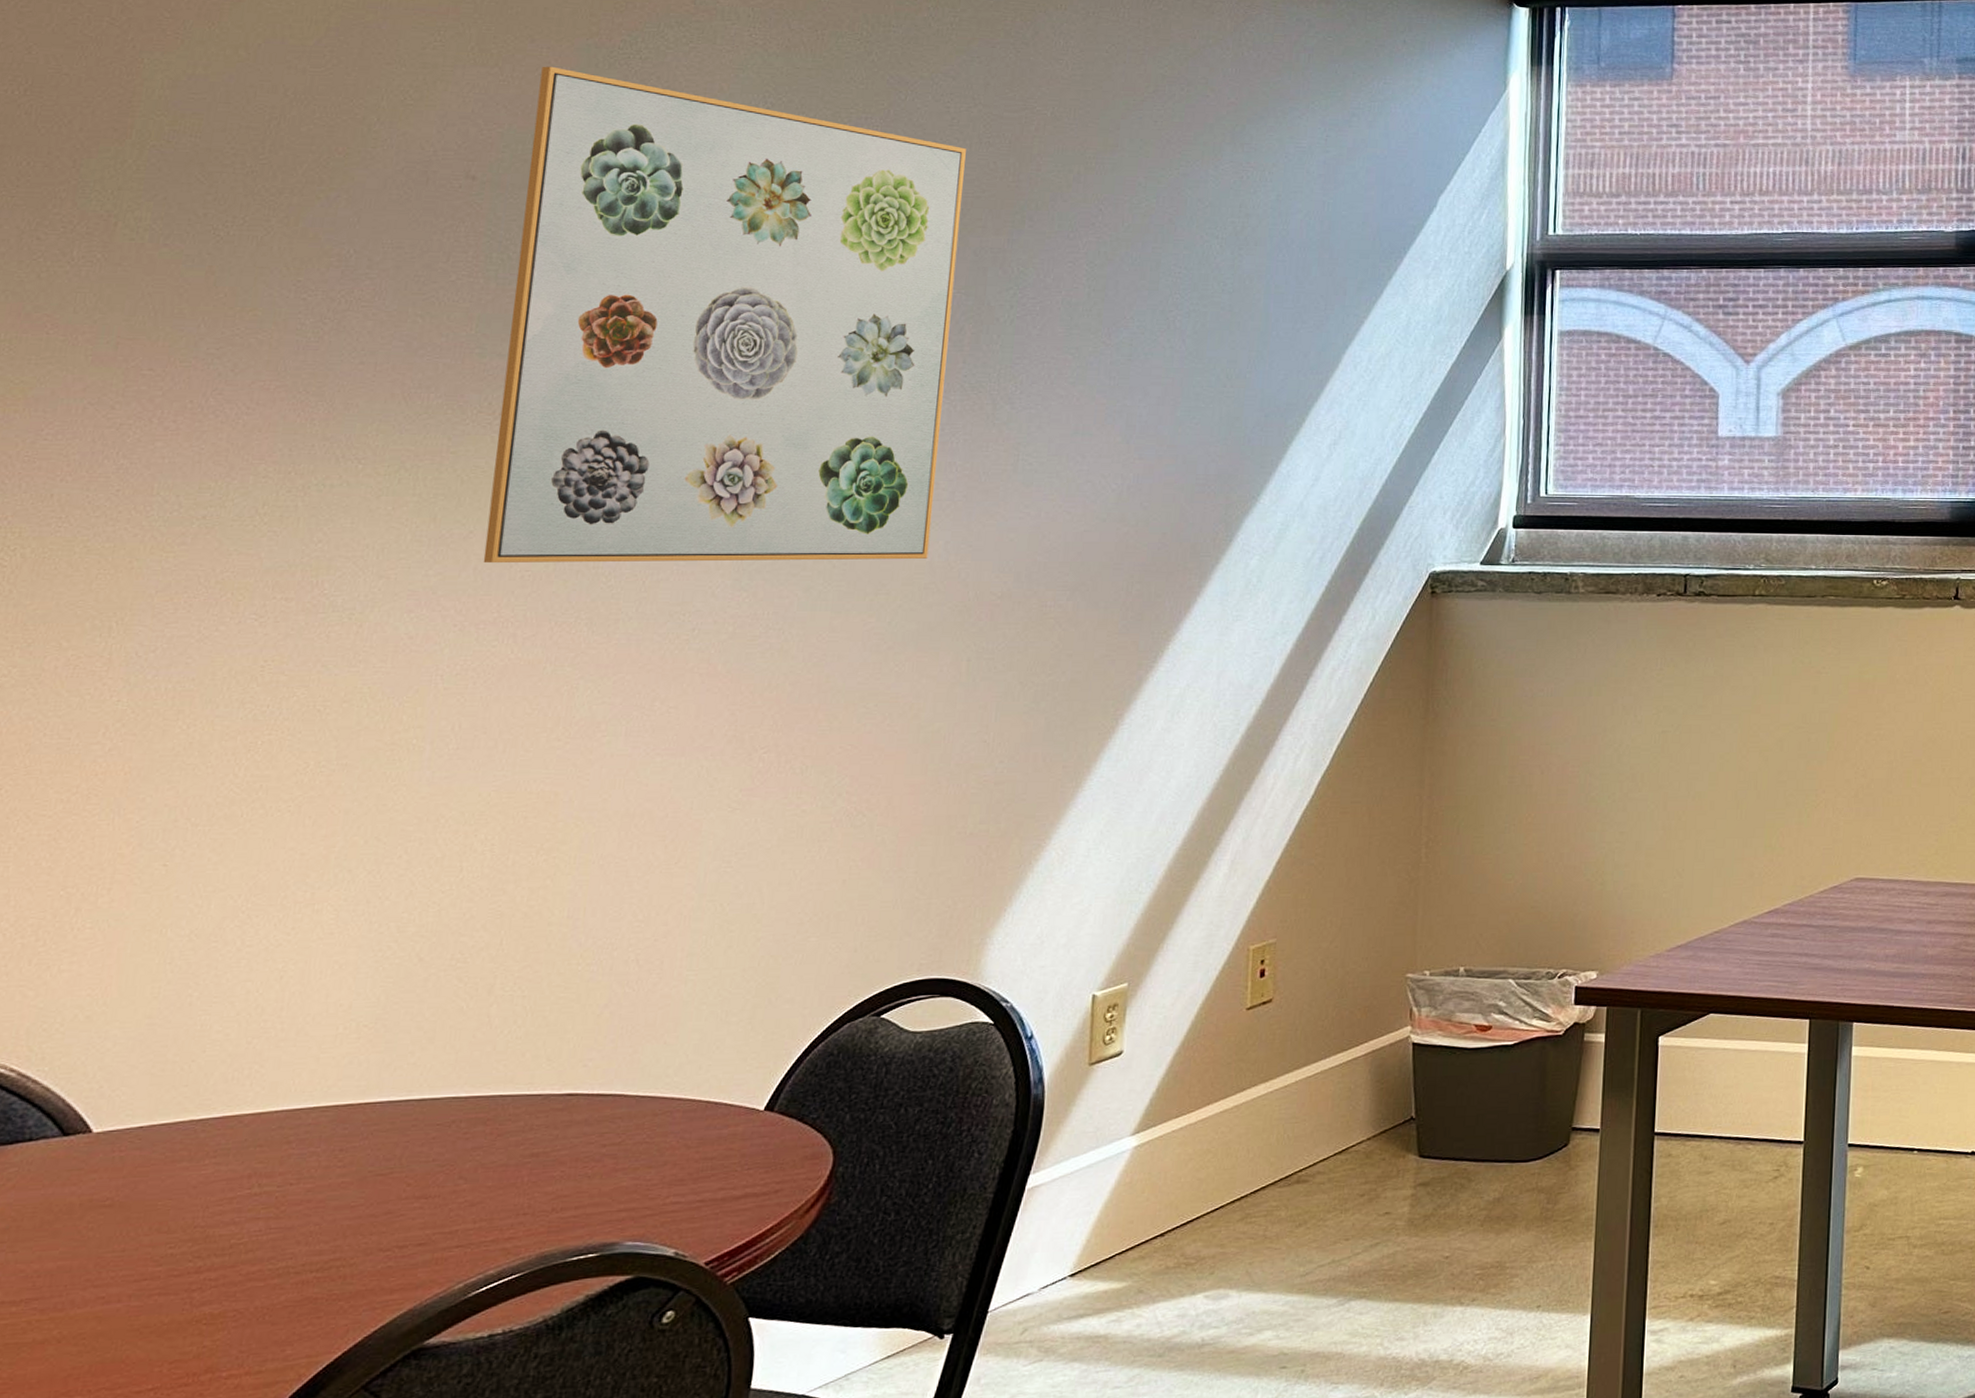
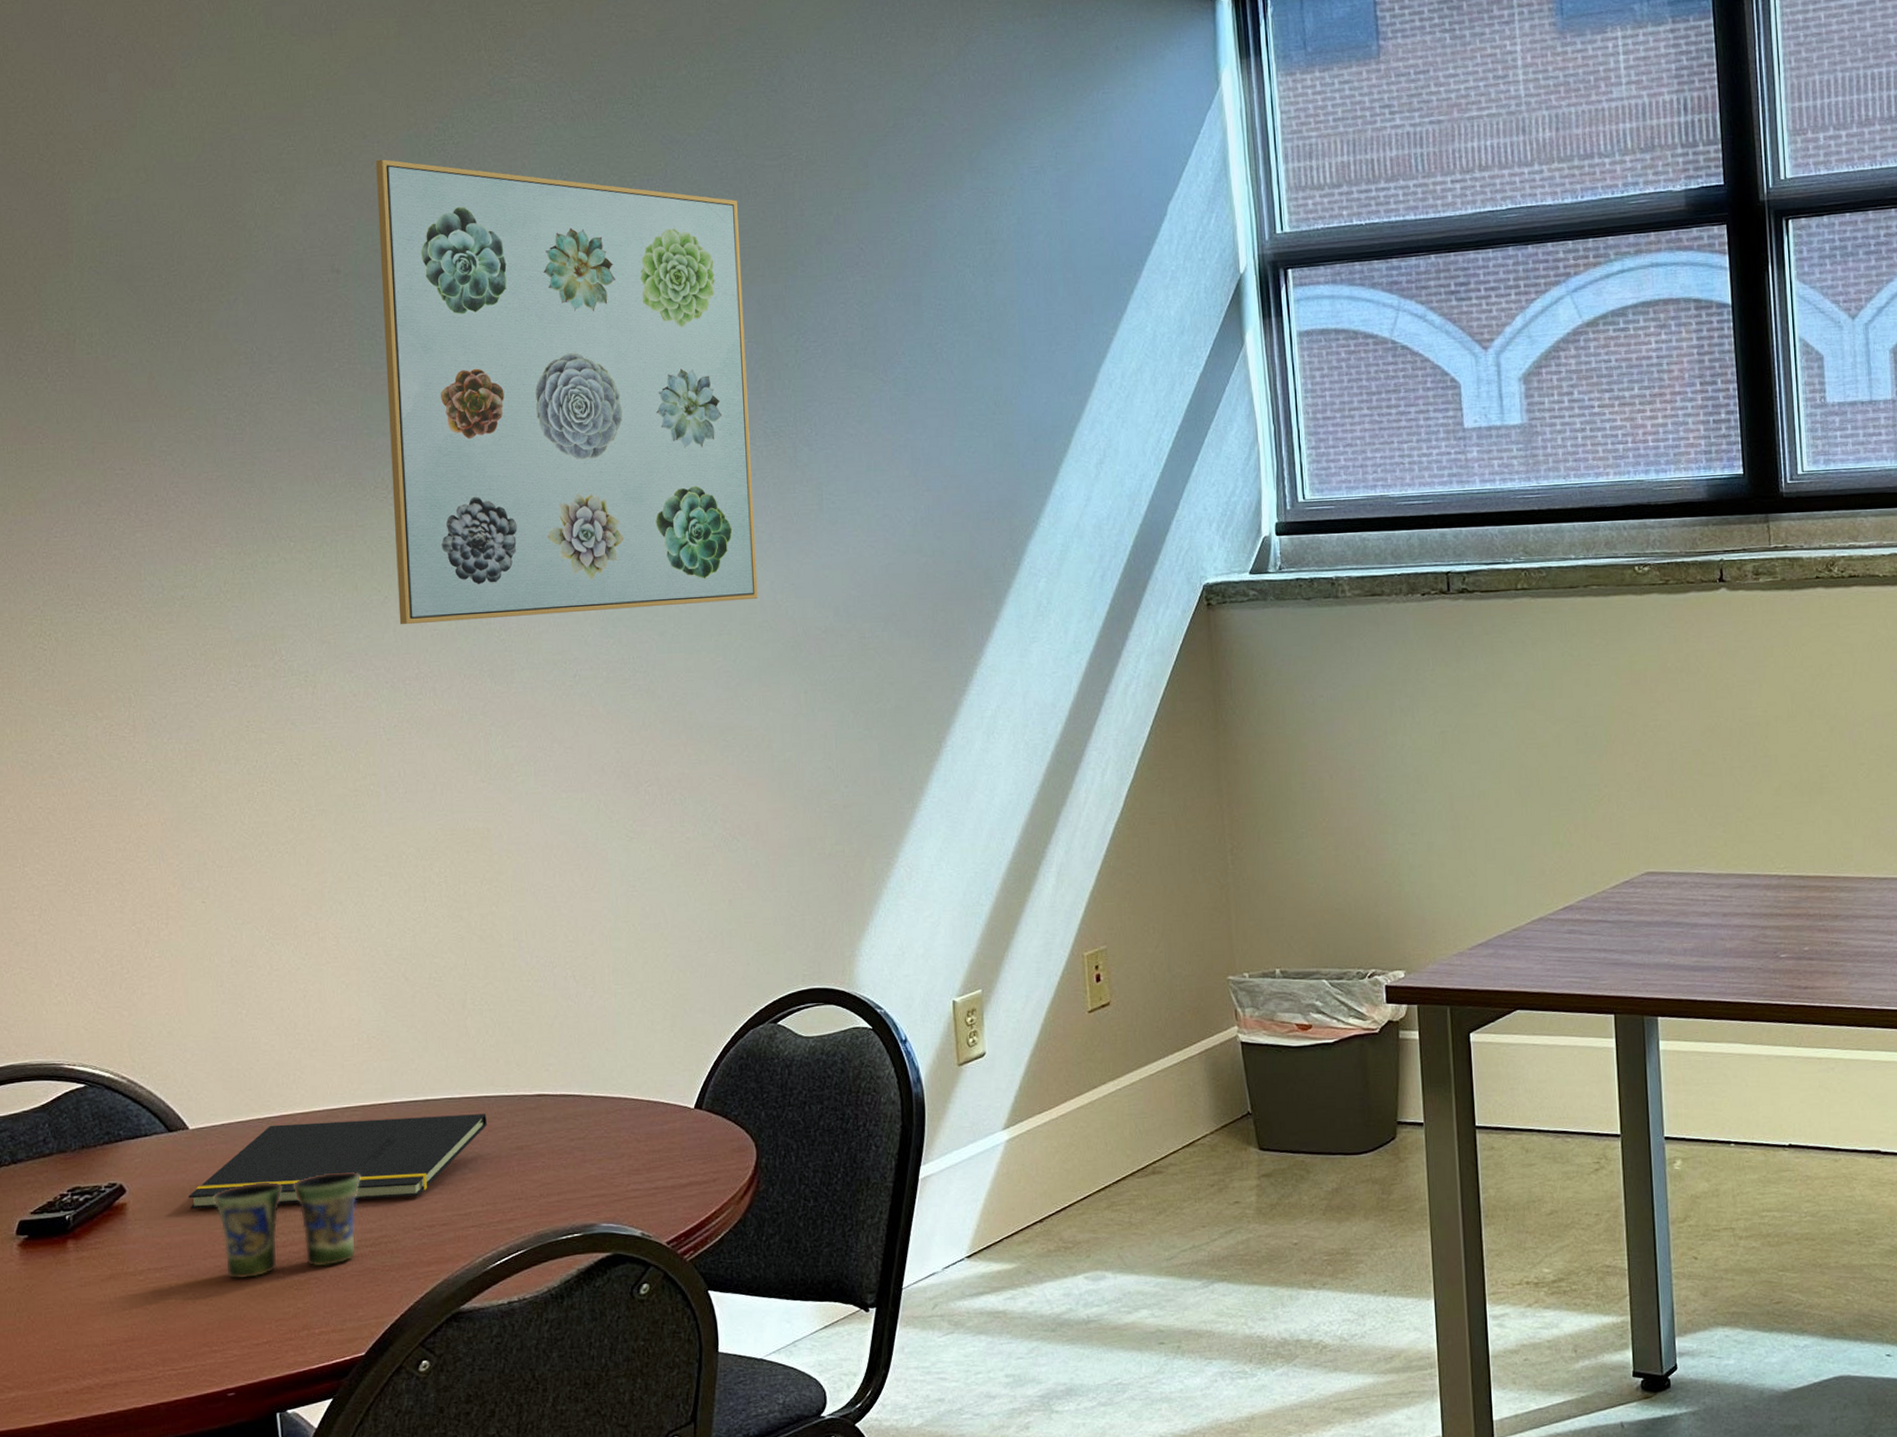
notepad: none [76,1115,498,1229] -> present [189,1114,487,1210]
cup: none [110,1182,318,1314] -> present [213,1171,361,1280]

